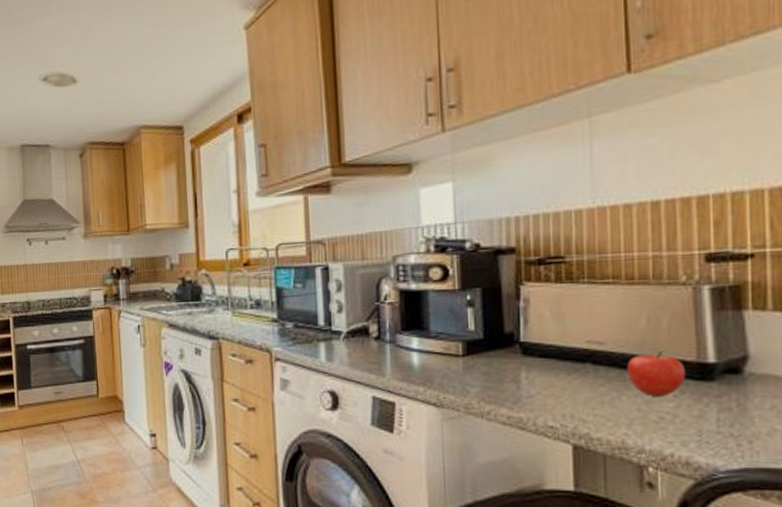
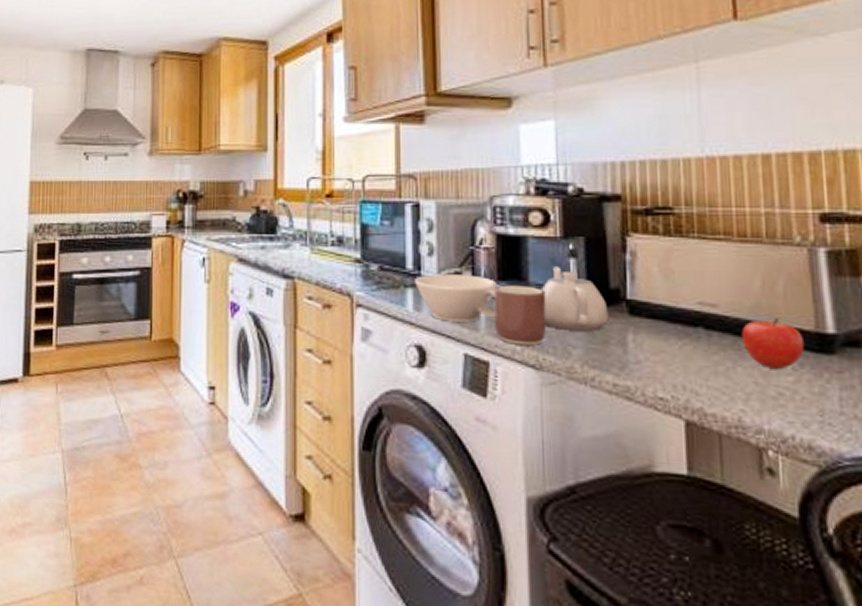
cup: none [325,327,402,369] -> present [413,274,499,322]
mug: none [398,334,447,386] -> present [494,285,547,345]
teapot: none [441,315,504,372] -> present [541,265,609,331]

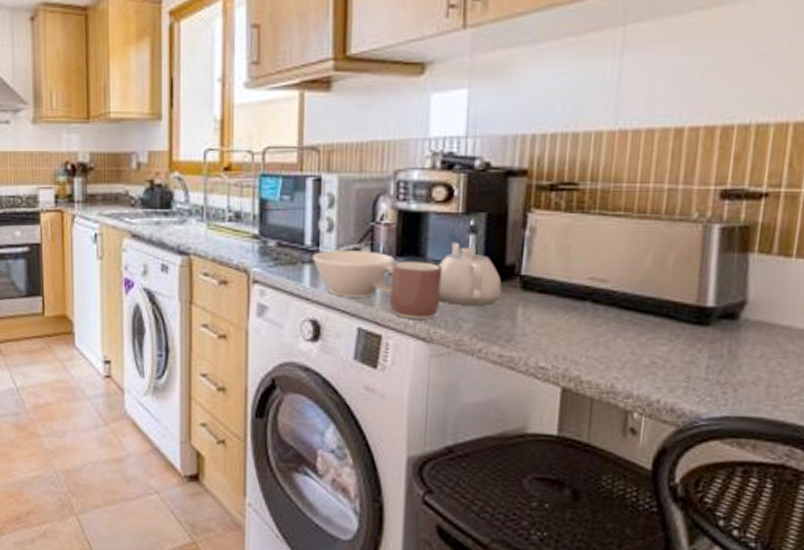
fruit: present [741,318,805,369] -> none [625,293,685,340]

